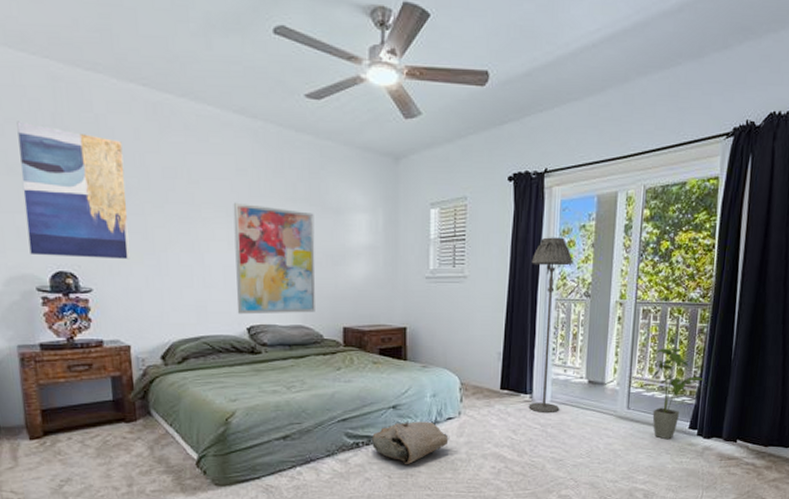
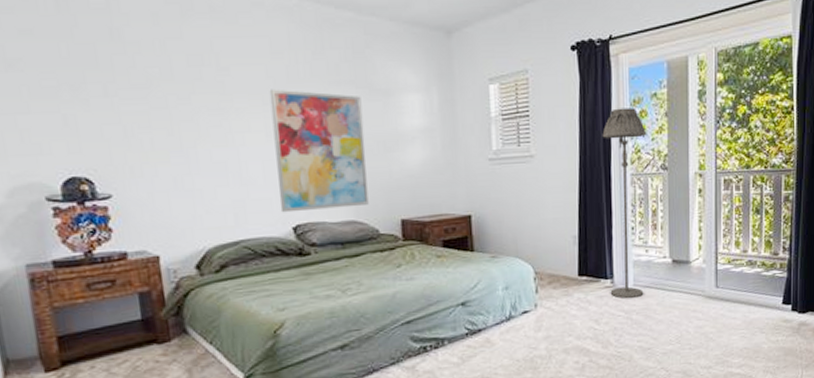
wall art: present [16,121,130,260] -> none [14,11,154,161]
bag: present [371,421,450,464] -> none [439,317,527,366]
house plant: present [651,348,705,440] -> none [739,218,794,318]

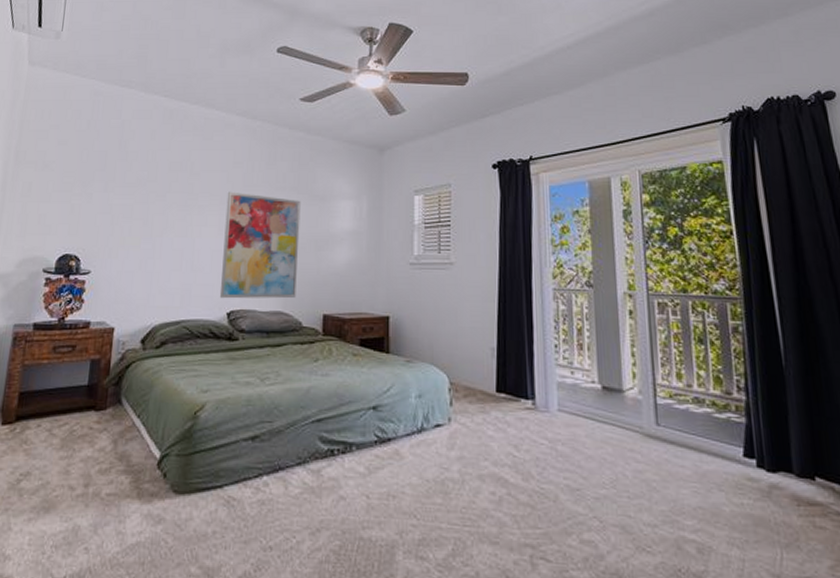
floor lamp: present [602,107,646,299] -> none [522,223,570,426]

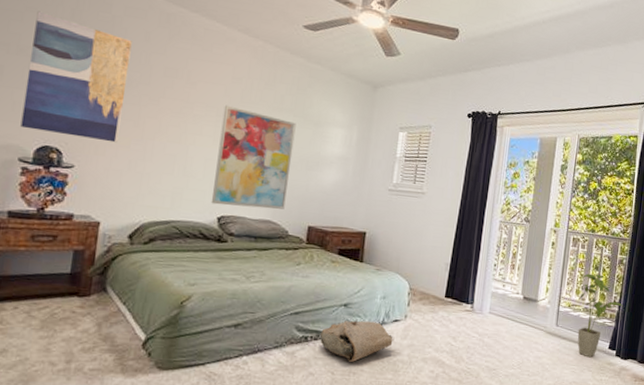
wall art: none [45,127,140,244] -> present [20,11,132,143]
bag: none [348,427,439,481] -> present [319,320,395,362]
house plant: none [682,349,752,471] -> present [577,273,623,358]

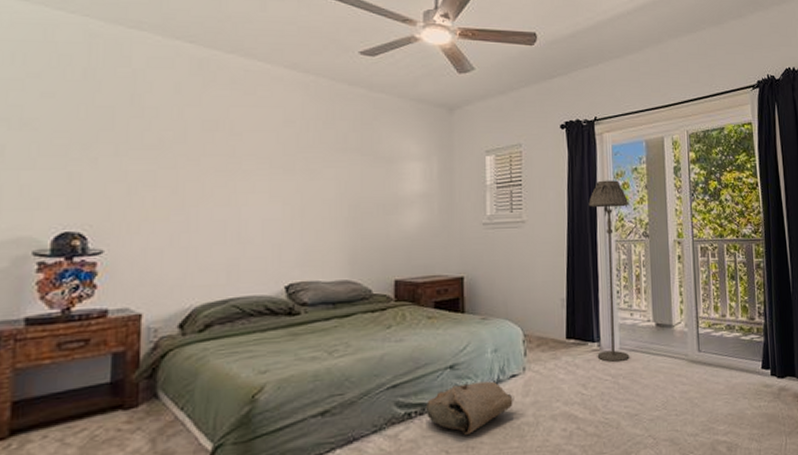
wall art: present [20,11,132,143] -> none [32,76,160,217]
wall art: present [211,105,296,209] -> none [275,153,365,272]
floor lamp: none [469,167,517,324] -> present [588,180,630,363]
house plant: present [577,273,623,358] -> none [718,284,769,383]

